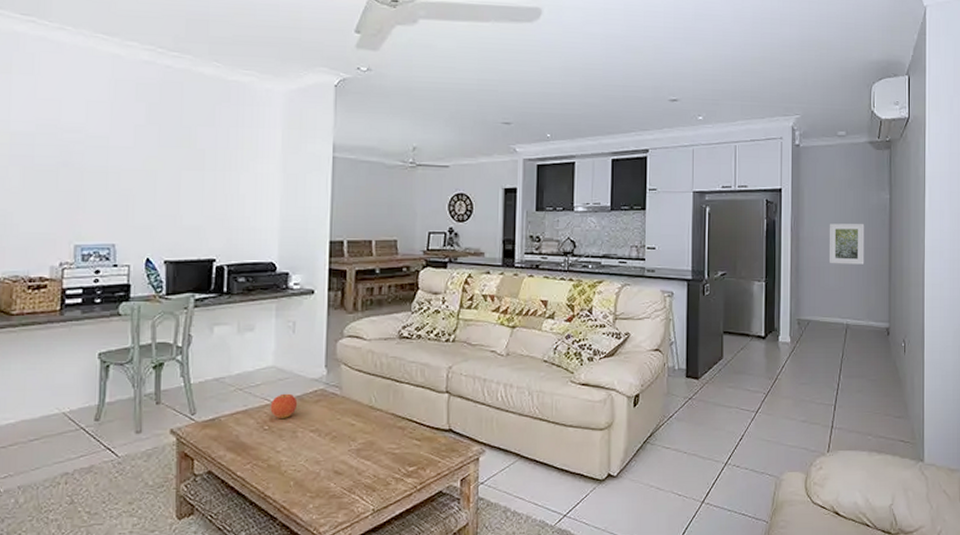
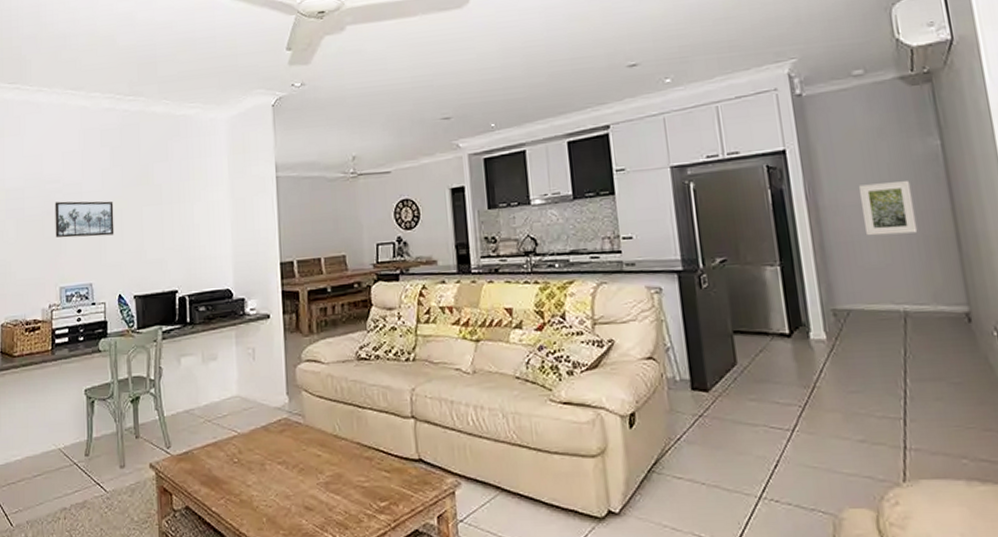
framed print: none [72,153,147,196] -> present [55,201,115,238]
fruit: present [270,393,298,418] -> none [238,423,264,450]

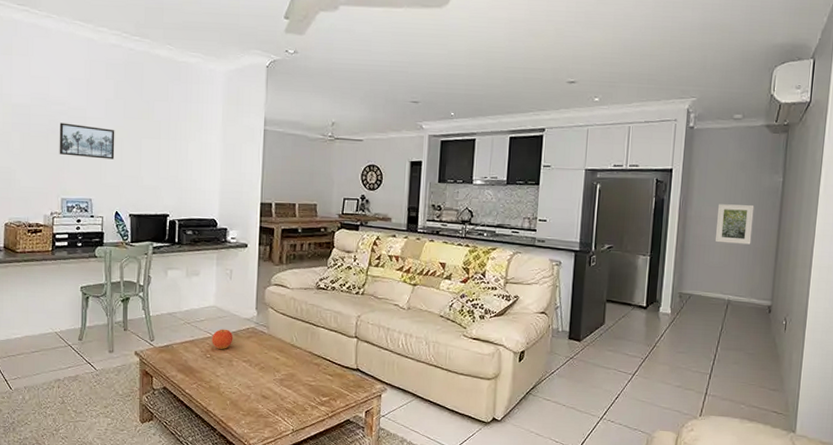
fruit: none [238,423,264,450] -> present [211,329,233,349]

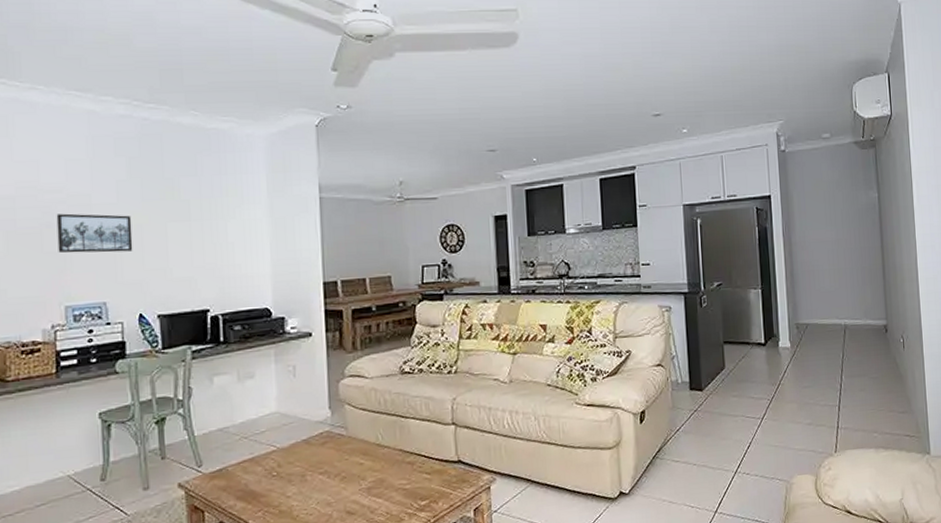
fruit: present [211,329,233,349] -> none [277,437,304,464]
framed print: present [715,204,755,245] -> none [821,224,858,266]

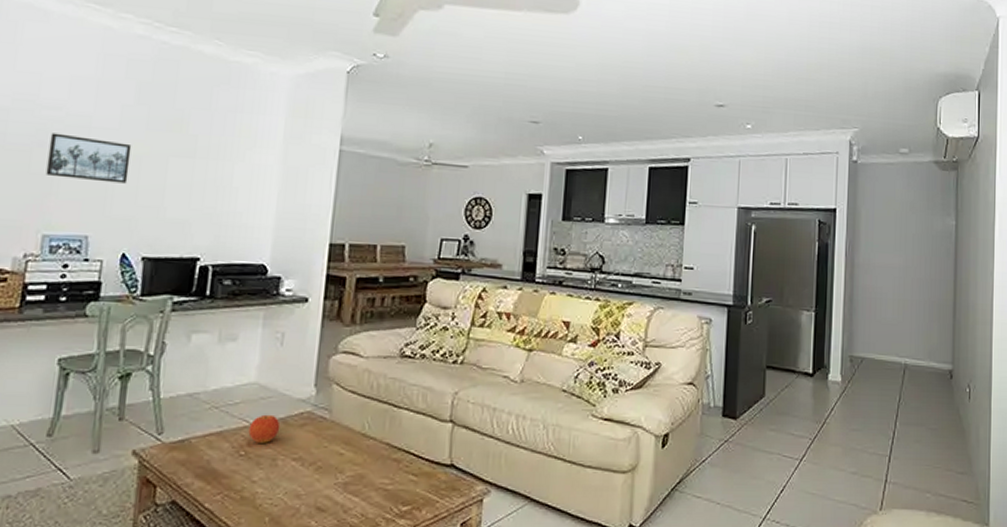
fruit: none [277,437,304,464] -> present [248,414,281,443]

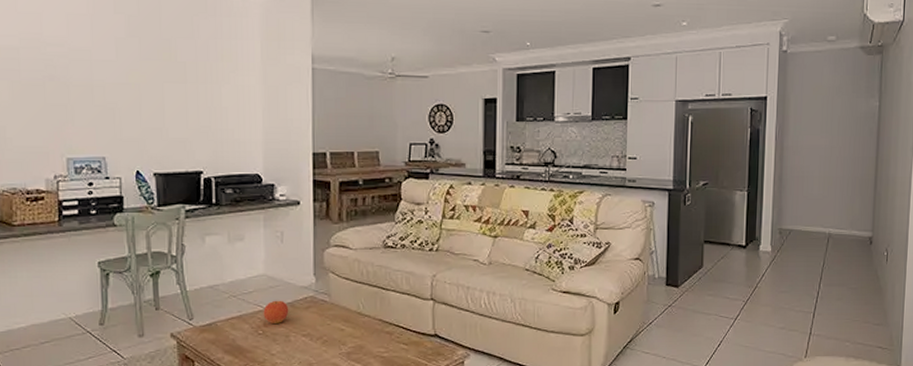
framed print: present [45,133,132,184] -> none [58,67,131,109]

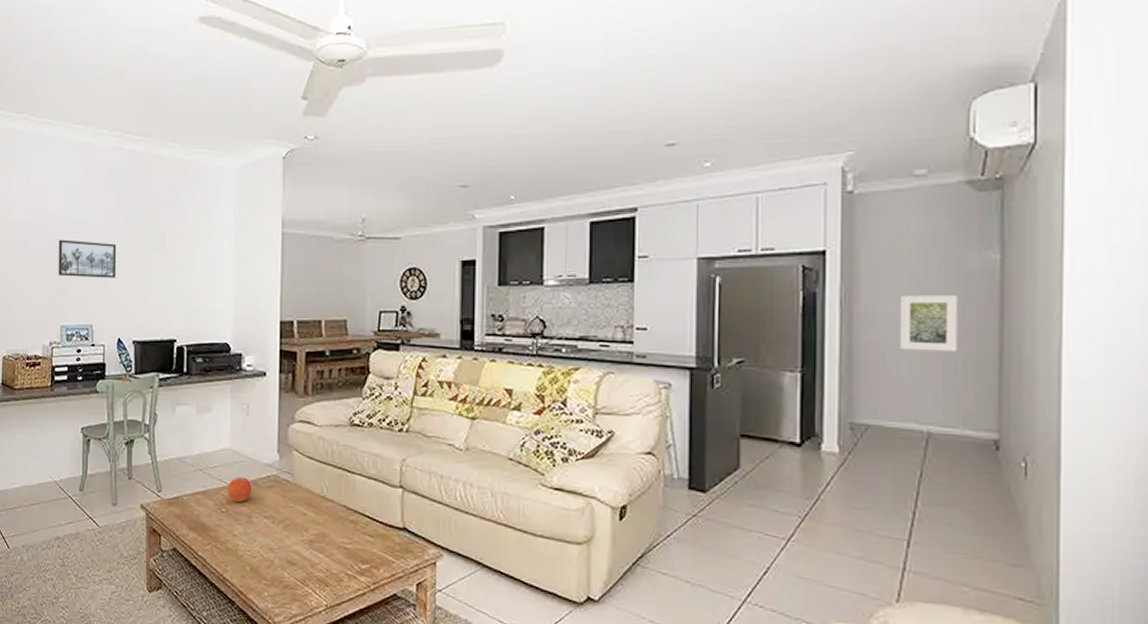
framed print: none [58,67,131,109] -> present [58,239,117,278]
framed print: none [813,132,852,174] -> present [899,295,958,351]

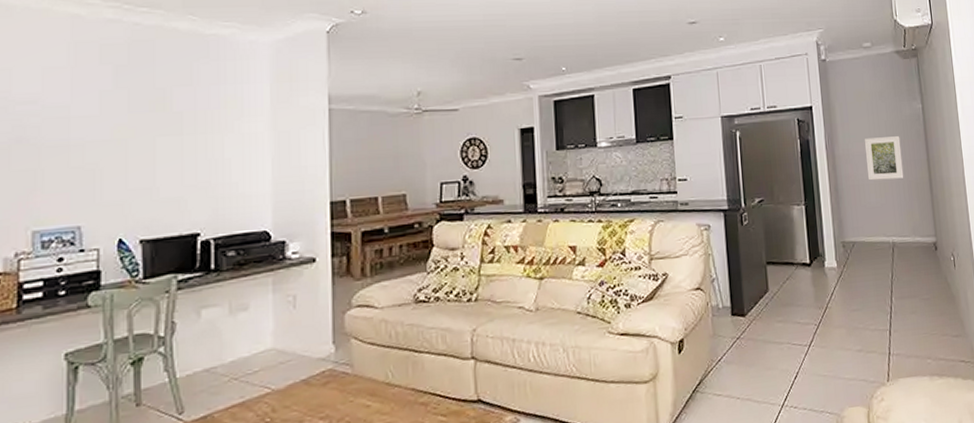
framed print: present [58,239,117,278] -> none [28,127,115,172]
fruit: present [227,476,252,502] -> none [271,377,303,408]

